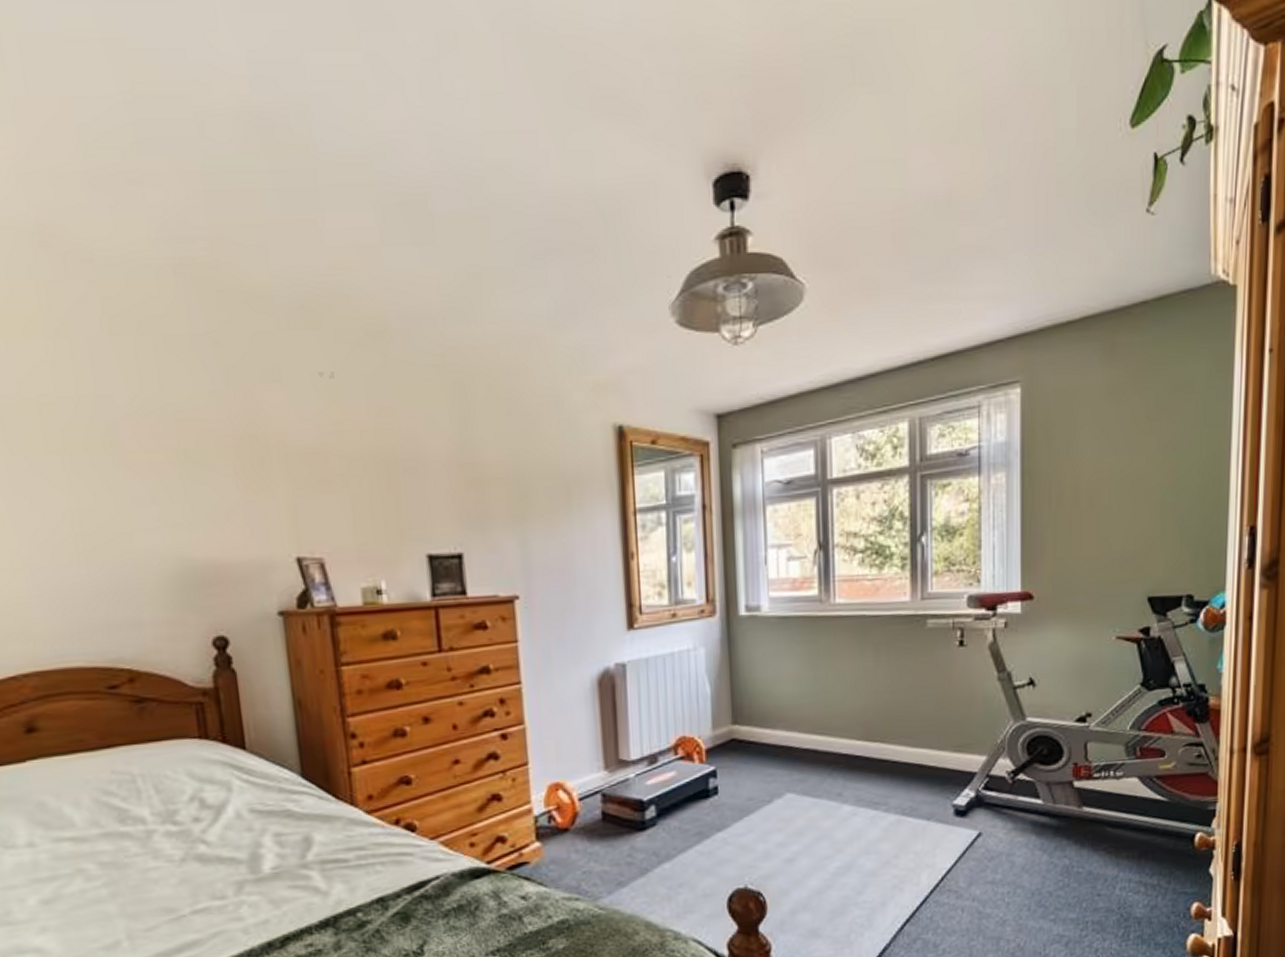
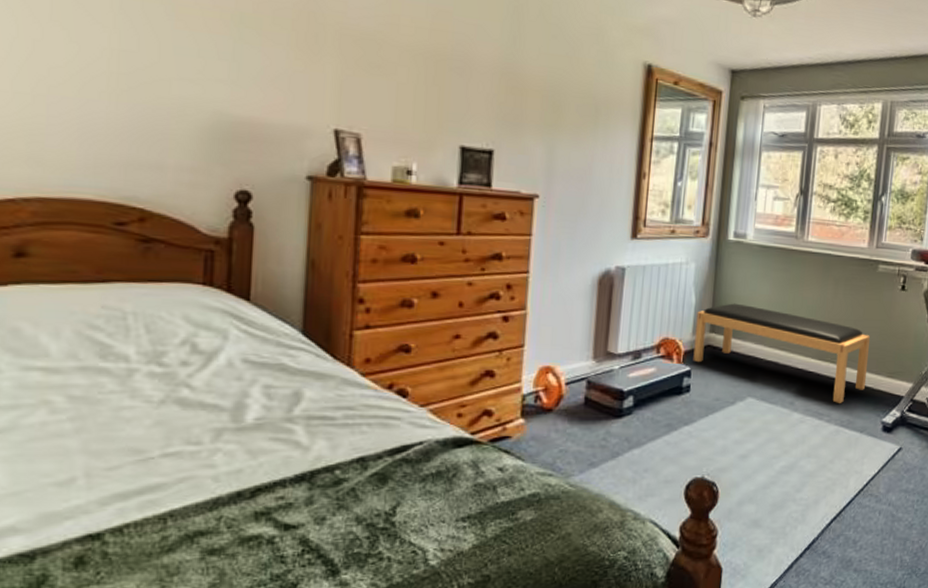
bench: none [714,687,928,789] -> present [693,303,871,403]

